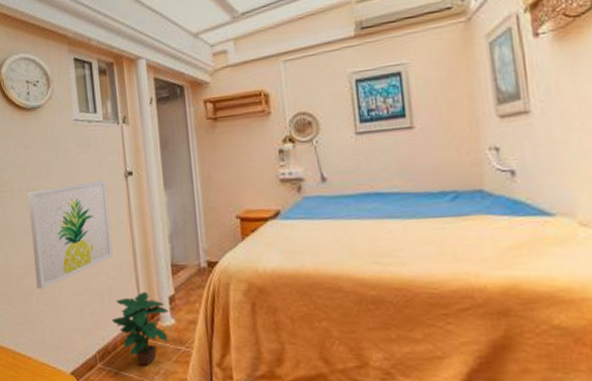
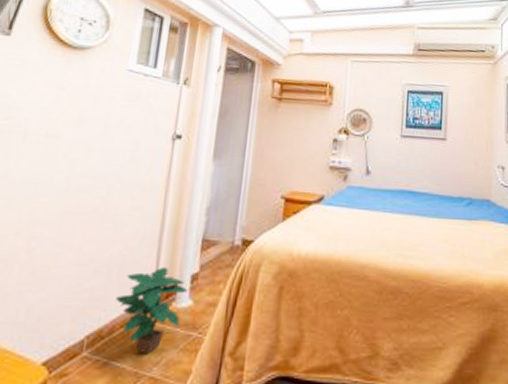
wall art: present [27,181,113,290] -> none [25,137,149,256]

